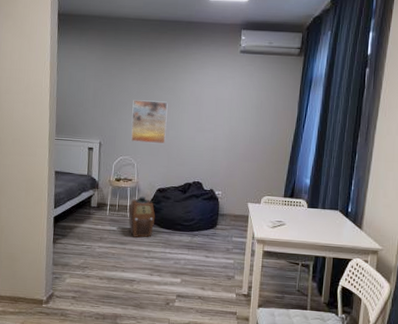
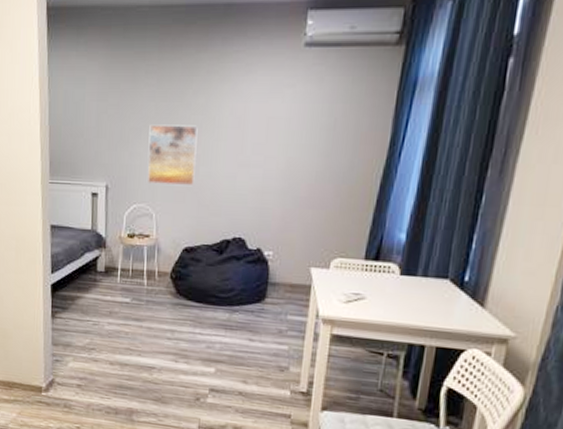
speaker: present [128,195,156,238] -> none [145,257,182,313]

